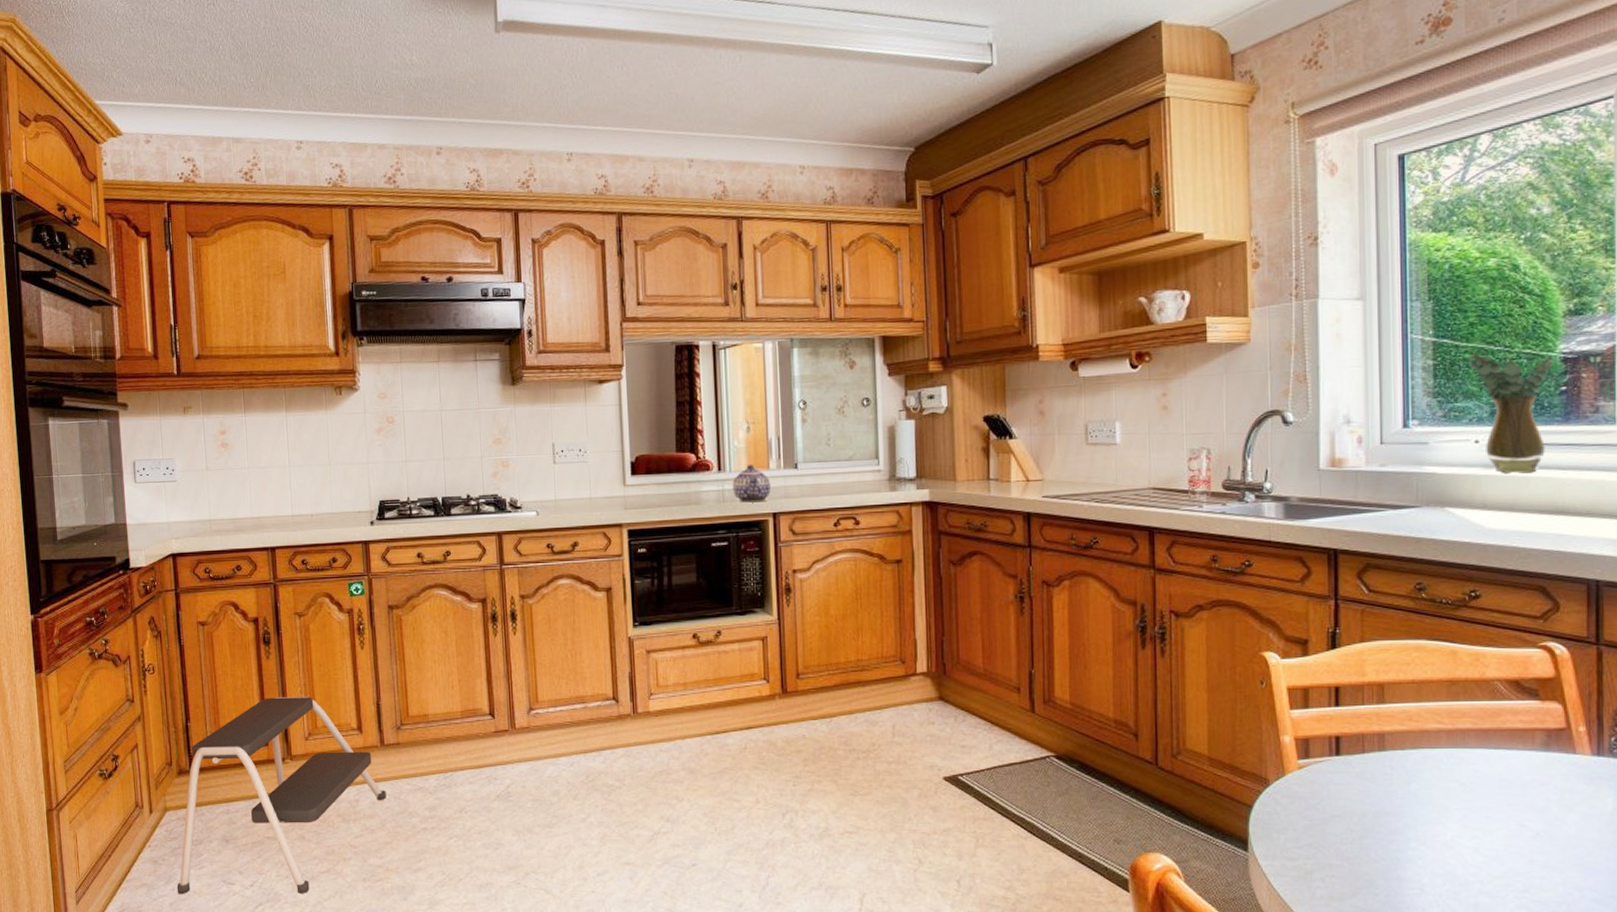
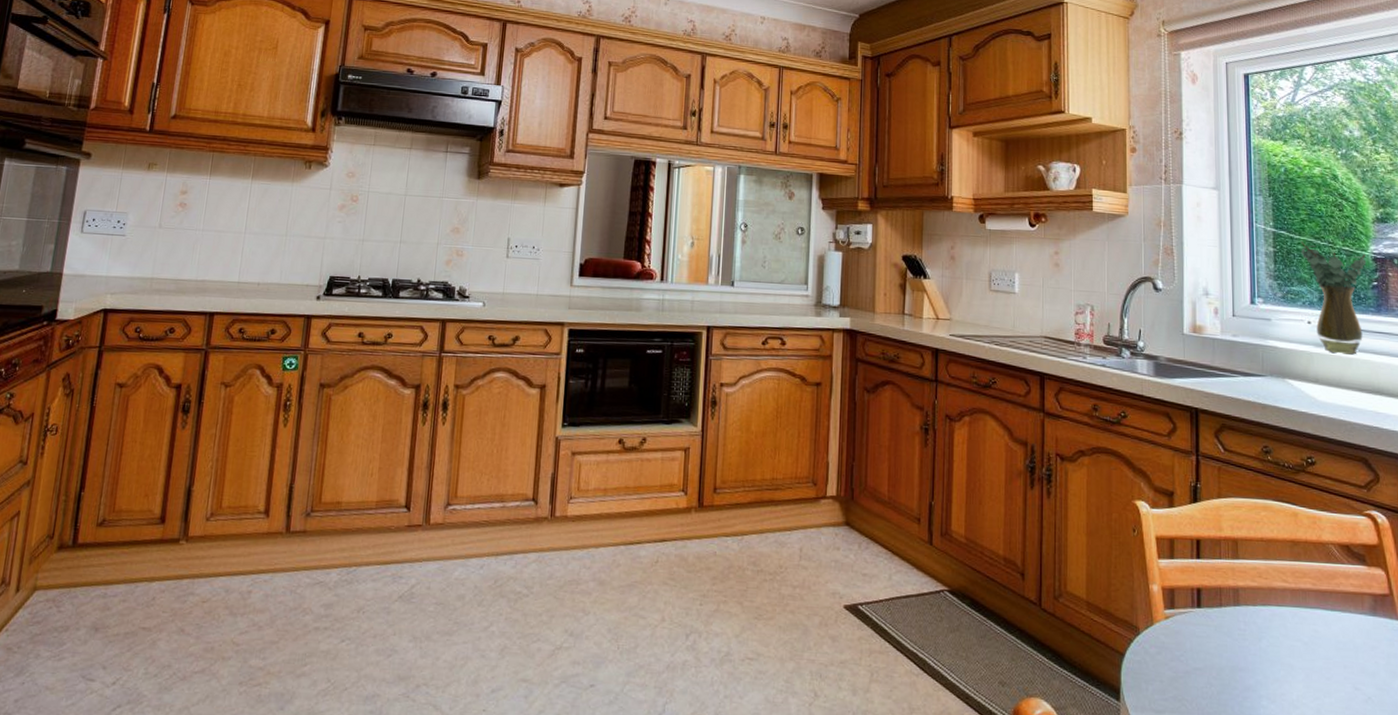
step stool: present [176,696,386,895] -> none [26,471,283,696]
teapot: present [732,464,772,503] -> none [672,277,709,315]

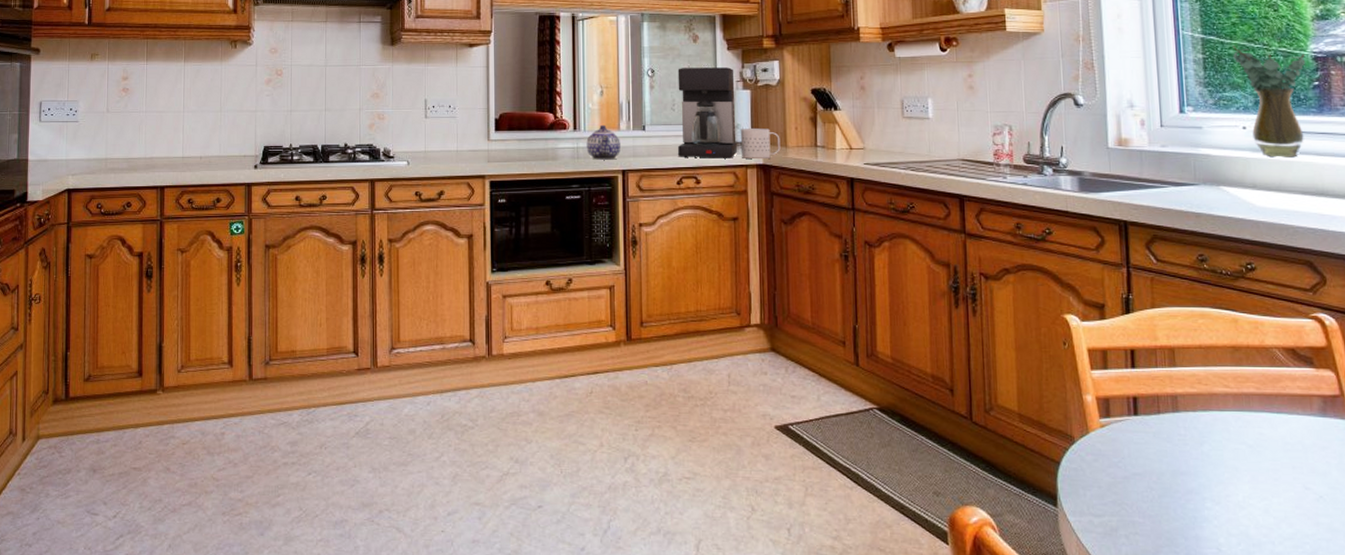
teapot: none [672,277,709,315] -> present [586,124,622,160]
coffee maker: none [765,224,828,321] -> present [677,67,738,158]
mug: none [829,291,869,325] -> present [740,129,781,160]

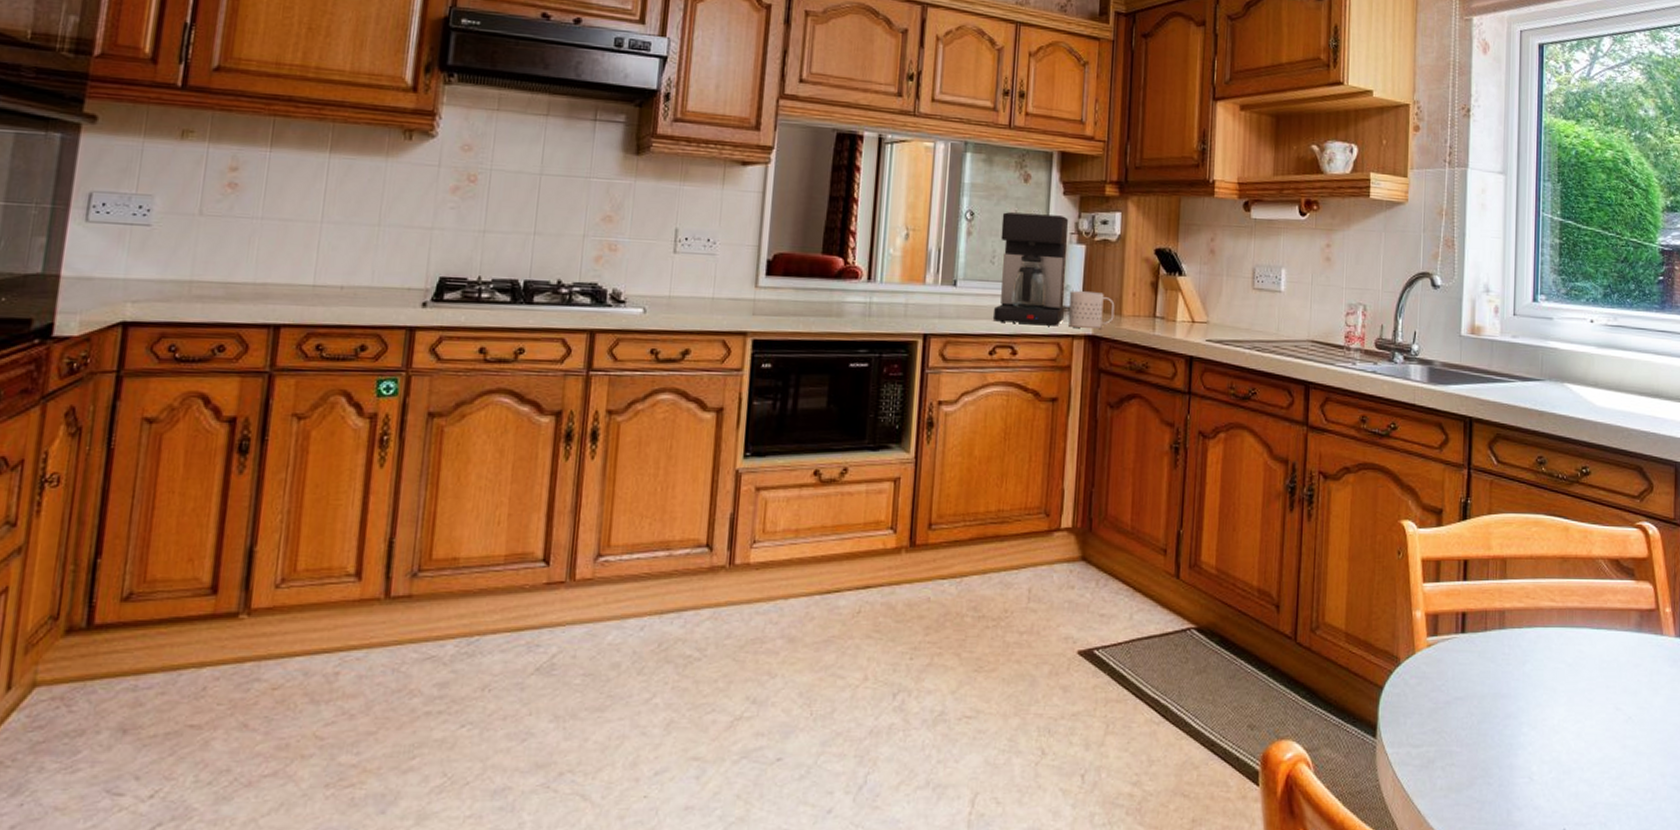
teapot: present [586,124,622,160] -> none [881,275,926,321]
vase: present [1232,46,1306,158] -> none [1588,232,1654,356]

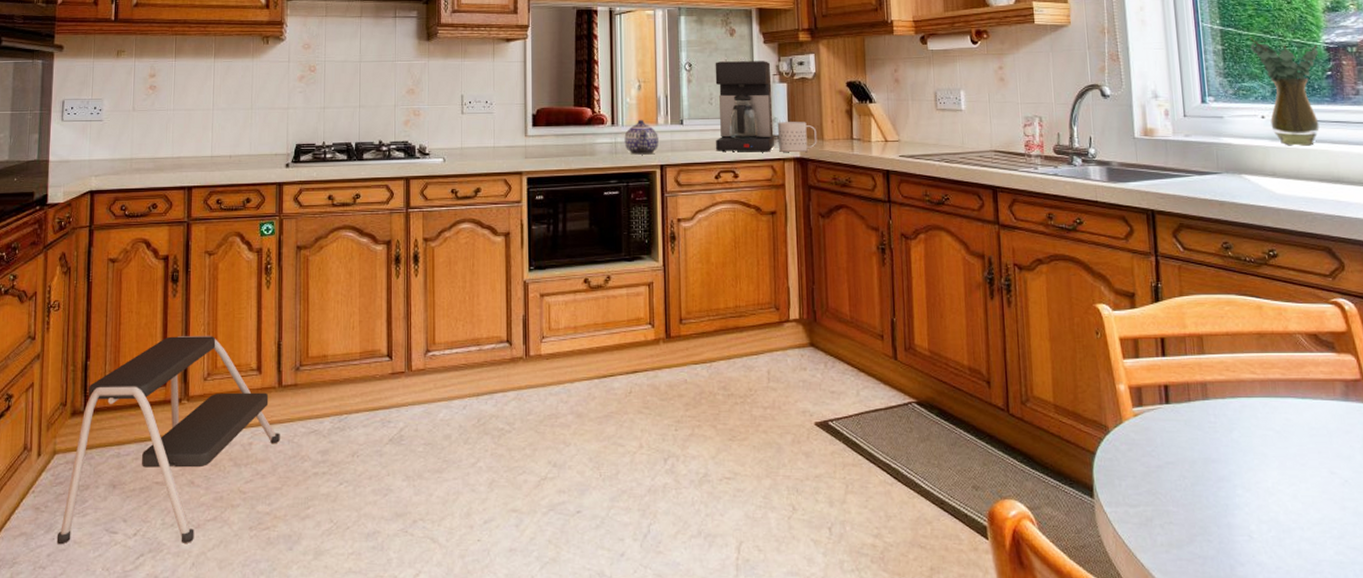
step stool: none [26,526,382,813] -> present [56,335,280,545]
teapot: none [881,275,926,321] -> present [624,119,660,155]
vase: none [1588,232,1654,356] -> present [1249,37,1320,146]

